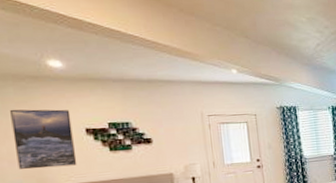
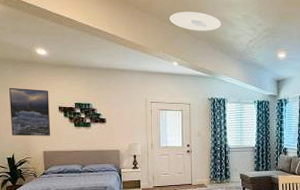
ceiling light: none [222,14,284,35] -> present [169,11,221,31]

